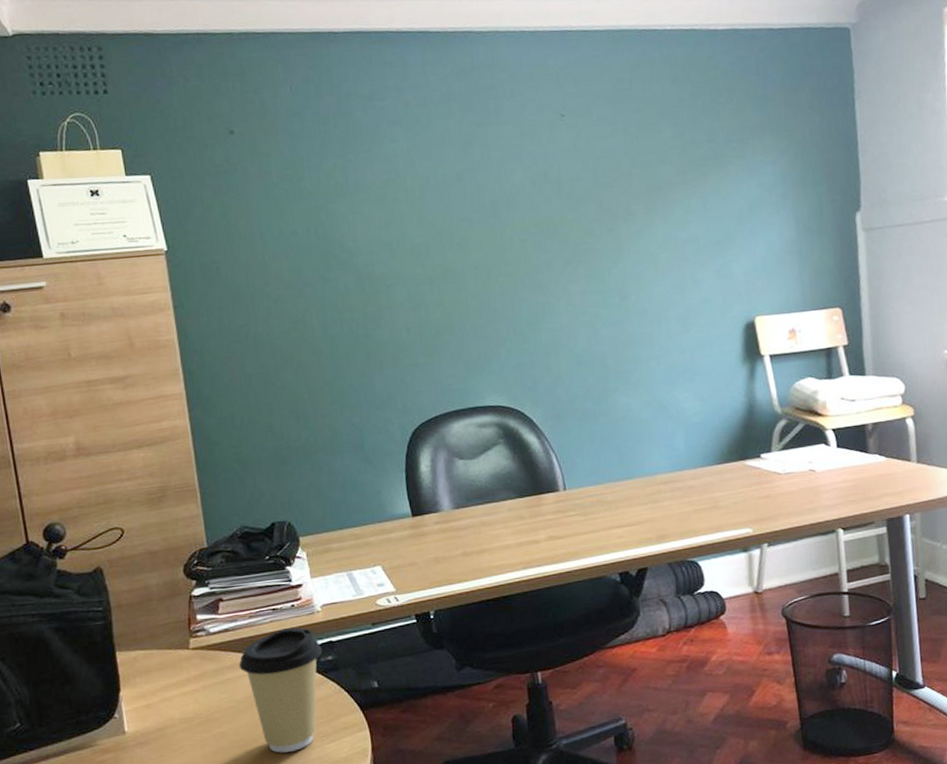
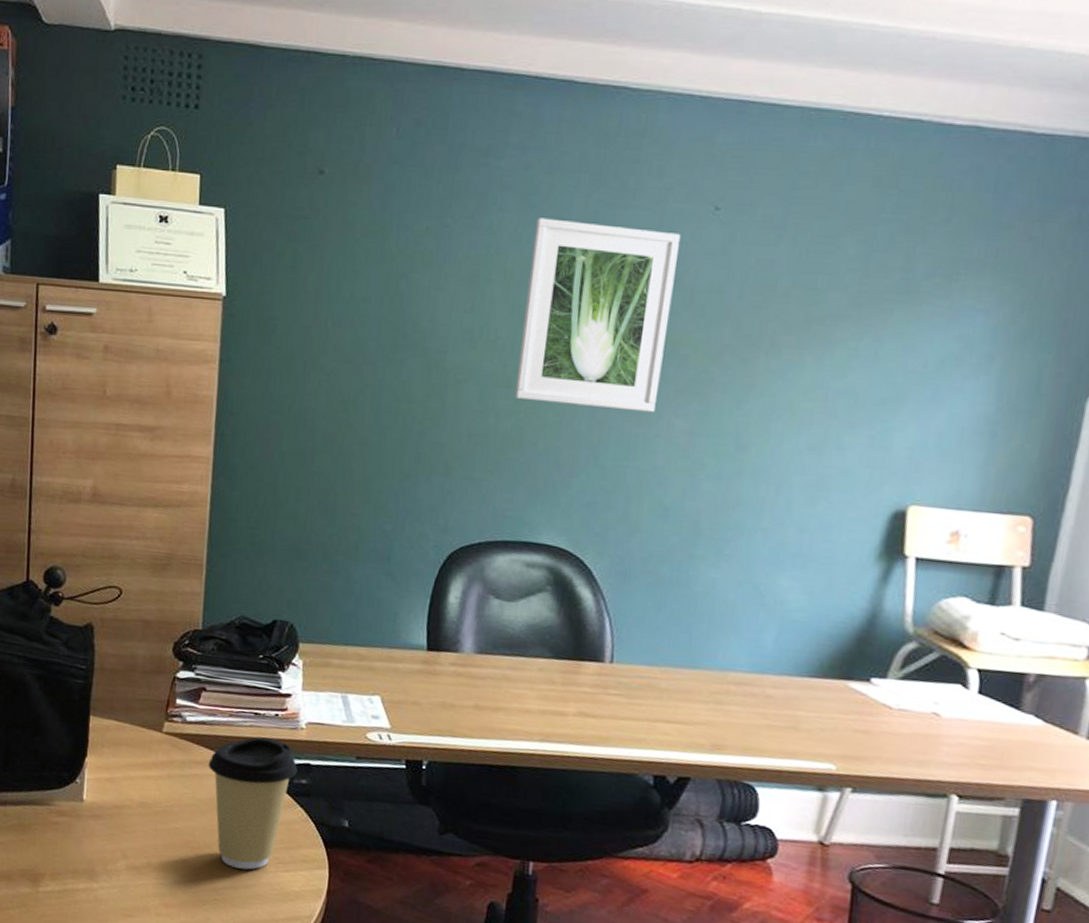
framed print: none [423,139,552,292] -> present [514,218,681,413]

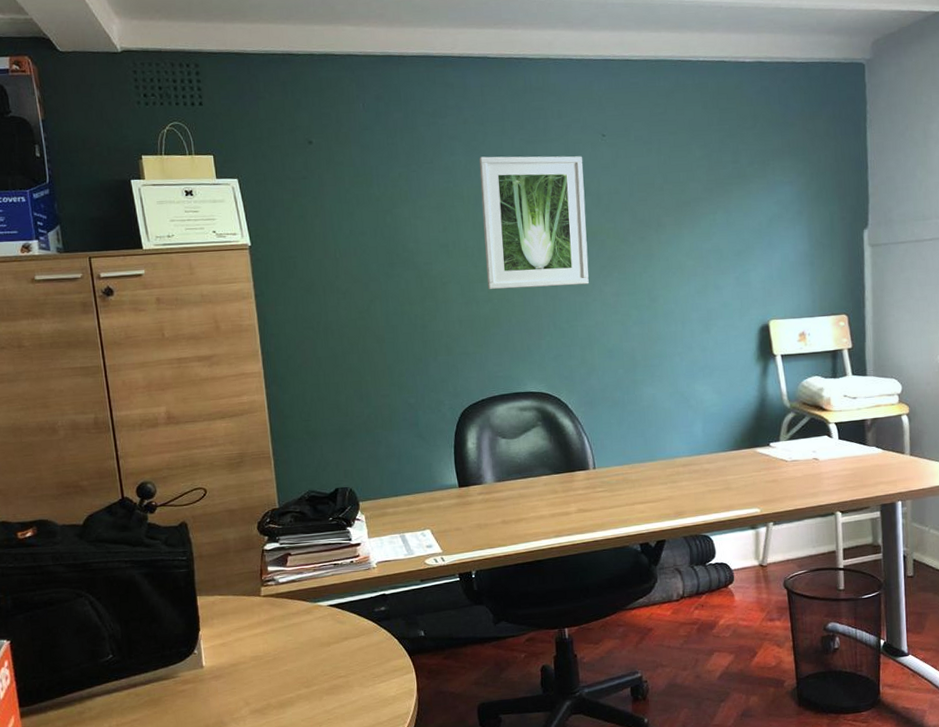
coffee cup: present [208,737,298,870] -> none [303,581,377,690]

